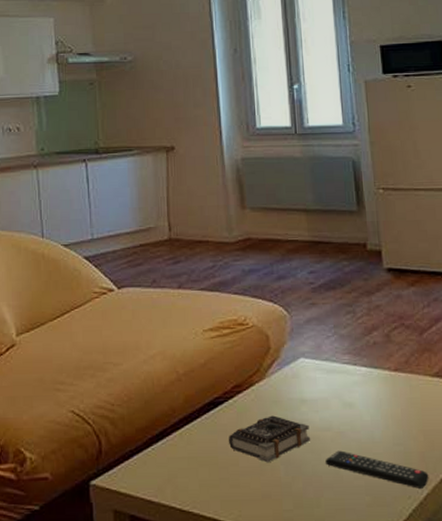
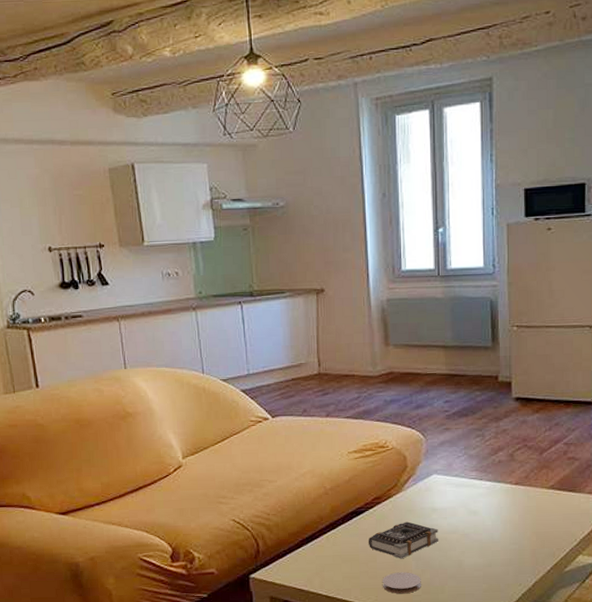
coaster: none [246,479,293,508] -> present [382,572,421,594]
remote control: present [325,450,429,489] -> none [451,549,538,578]

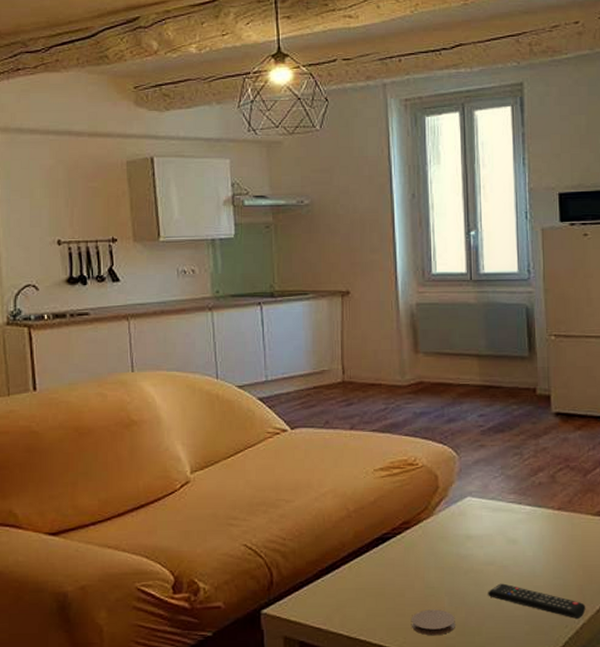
book: present [368,521,438,559] -> none [395,550,474,594]
remote control: none [451,549,538,578] -> present [488,583,586,619]

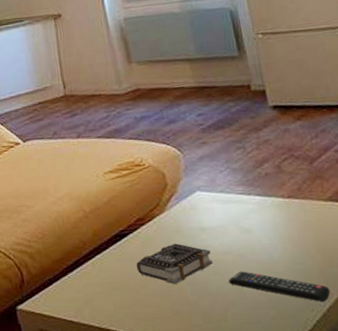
book: none [395,550,474,594] -> present [136,243,213,285]
coaster: present [411,609,455,636] -> none [157,299,201,324]

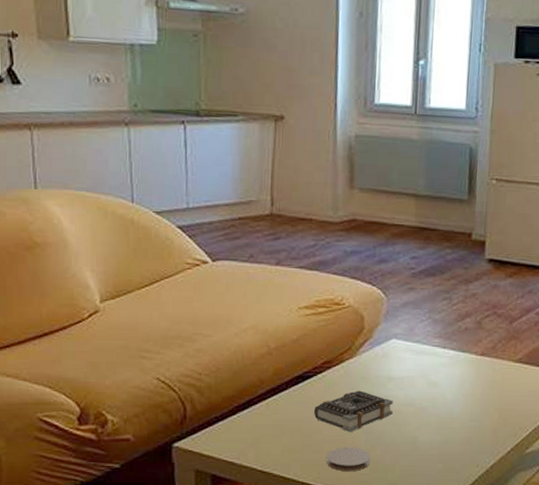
coaster: none [157,299,201,324] -> present [326,447,370,472]
remote control: present [228,271,331,302] -> none [404,424,498,459]

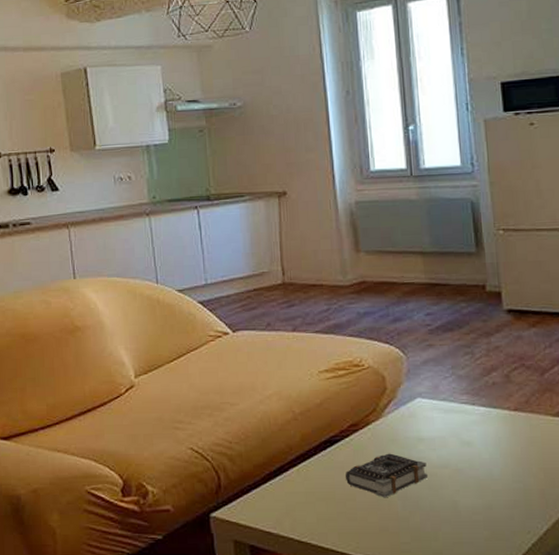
coaster: present [326,447,370,472] -> none [363,514,410,541]

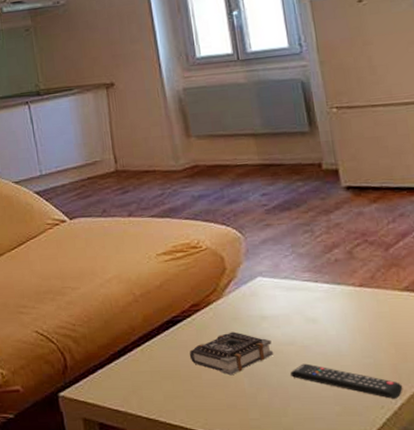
remote control: none [443,487,549,524] -> present [290,363,403,399]

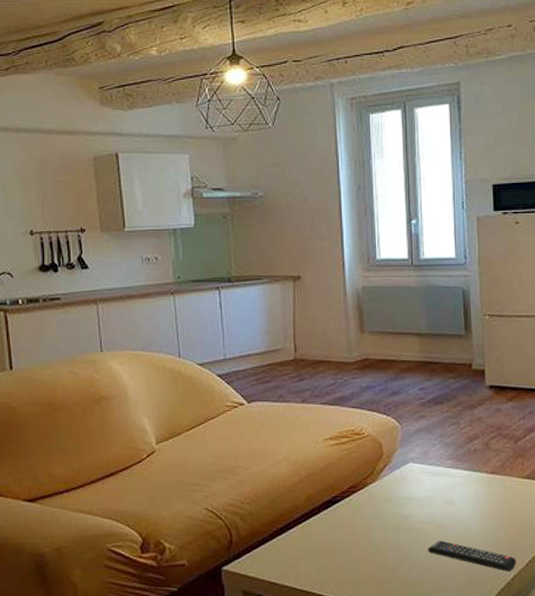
book: present [189,331,273,376] -> none [343,511,415,551]

